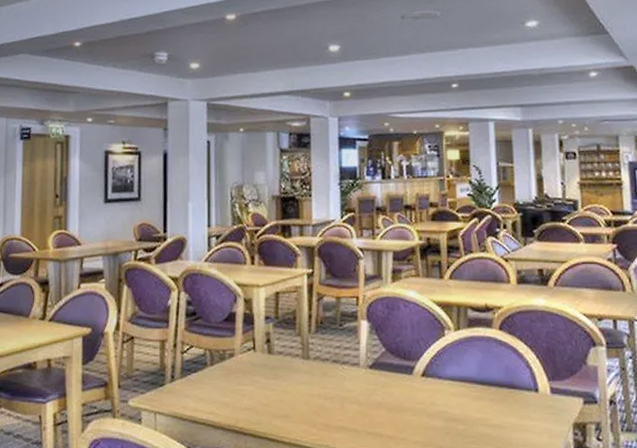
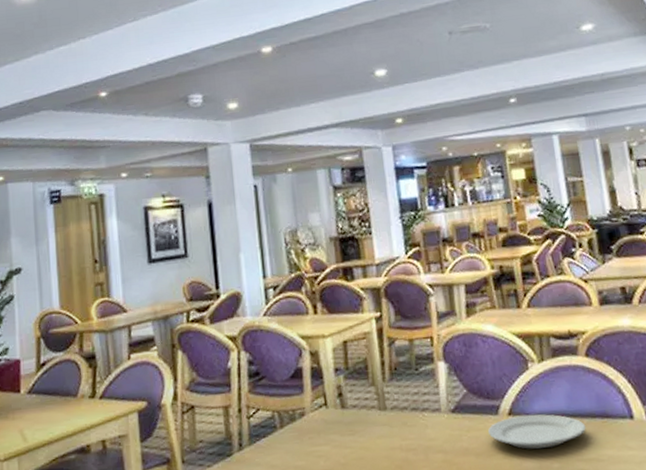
plate: none [402,377,493,411] -> present [488,414,586,449]

